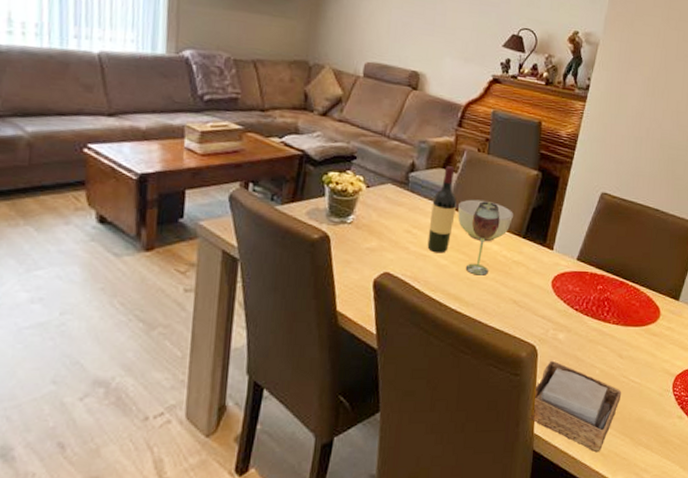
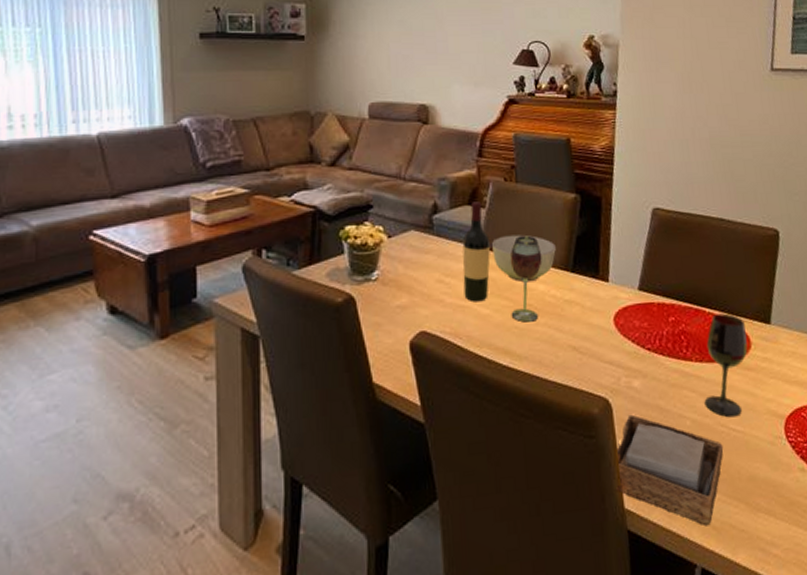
wine glass: none [613,287,659,371] -> present [704,313,748,417]

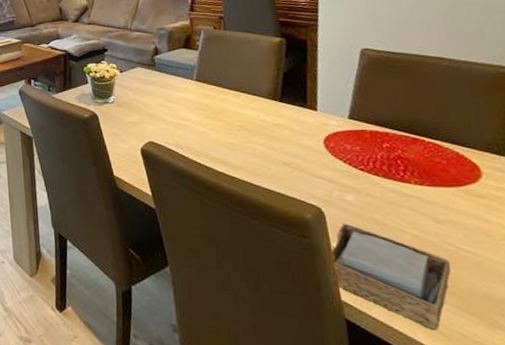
wine bottle: present [462,201,491,302] -> none [180,45,205,122]
bowl: present [492,234,557,282] -> none [205,71,265,108]
wineglass: present [509,235,542,322] -> none [221,72,252,140]
wine glass: present [704,313,748,417] -> none [426,143,478,238]

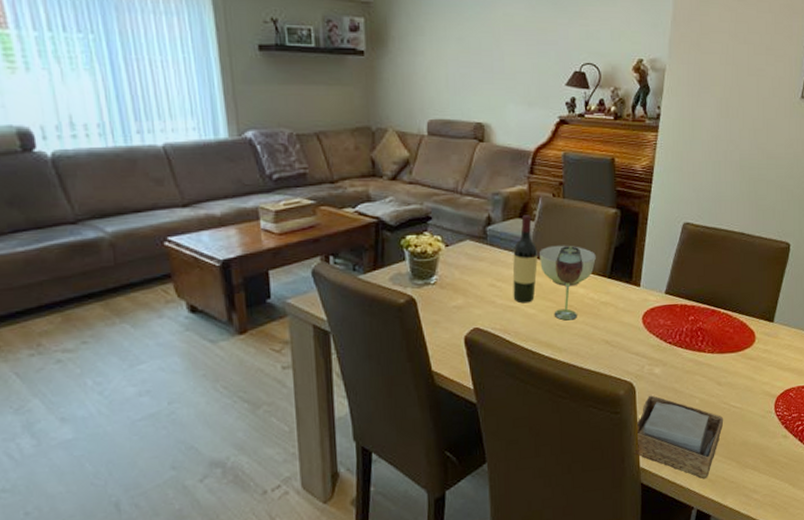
wine bottle: none [180,45,205,122] -> present [512,215,538,303]
bowl: none [205,71,265,108] -> present [540,245,597,287]
wineglass: none [221,72,252,140] -> present [554,246,583,321]

